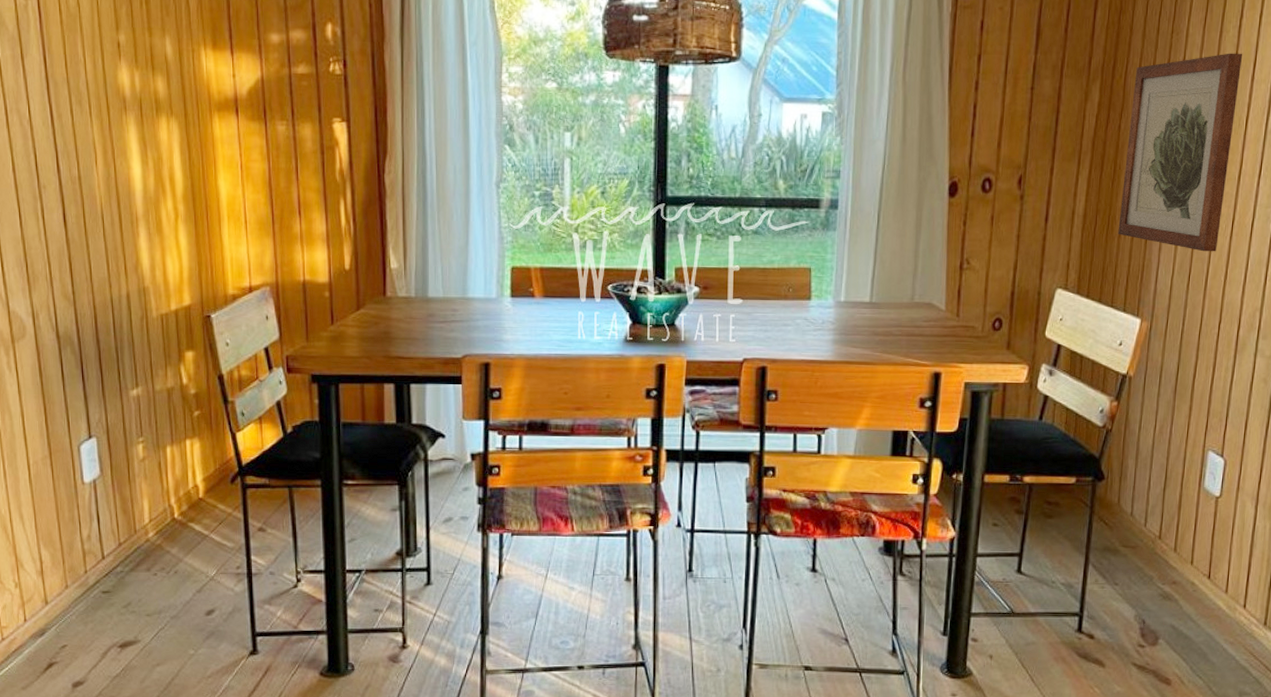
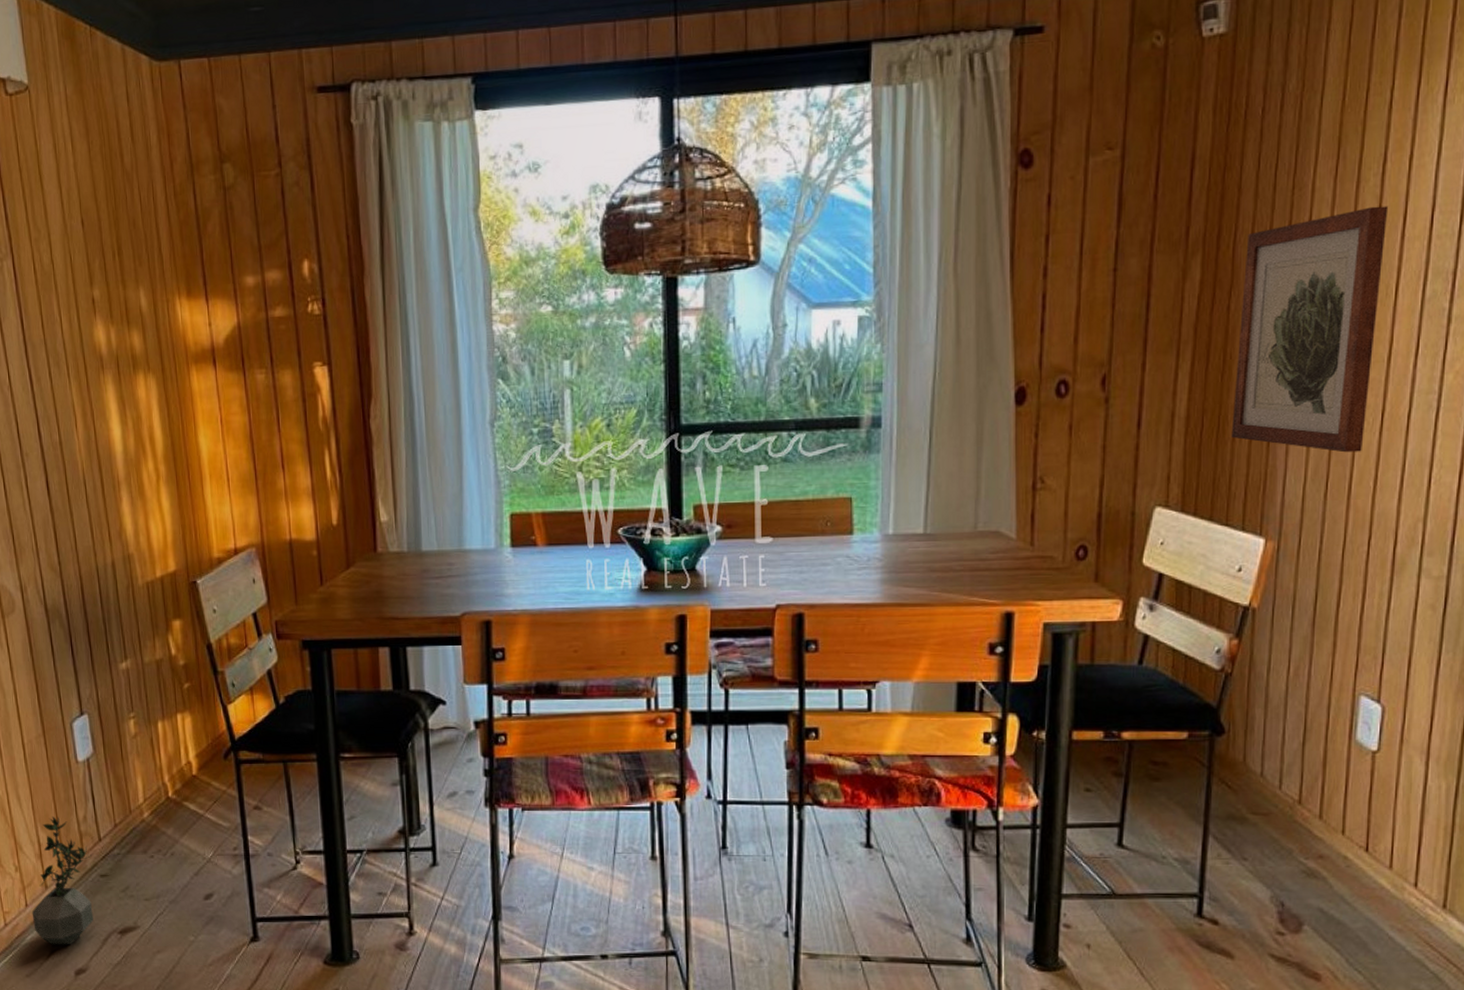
potted plant: none [30,535,95,659] -> present [31,817,94,945]

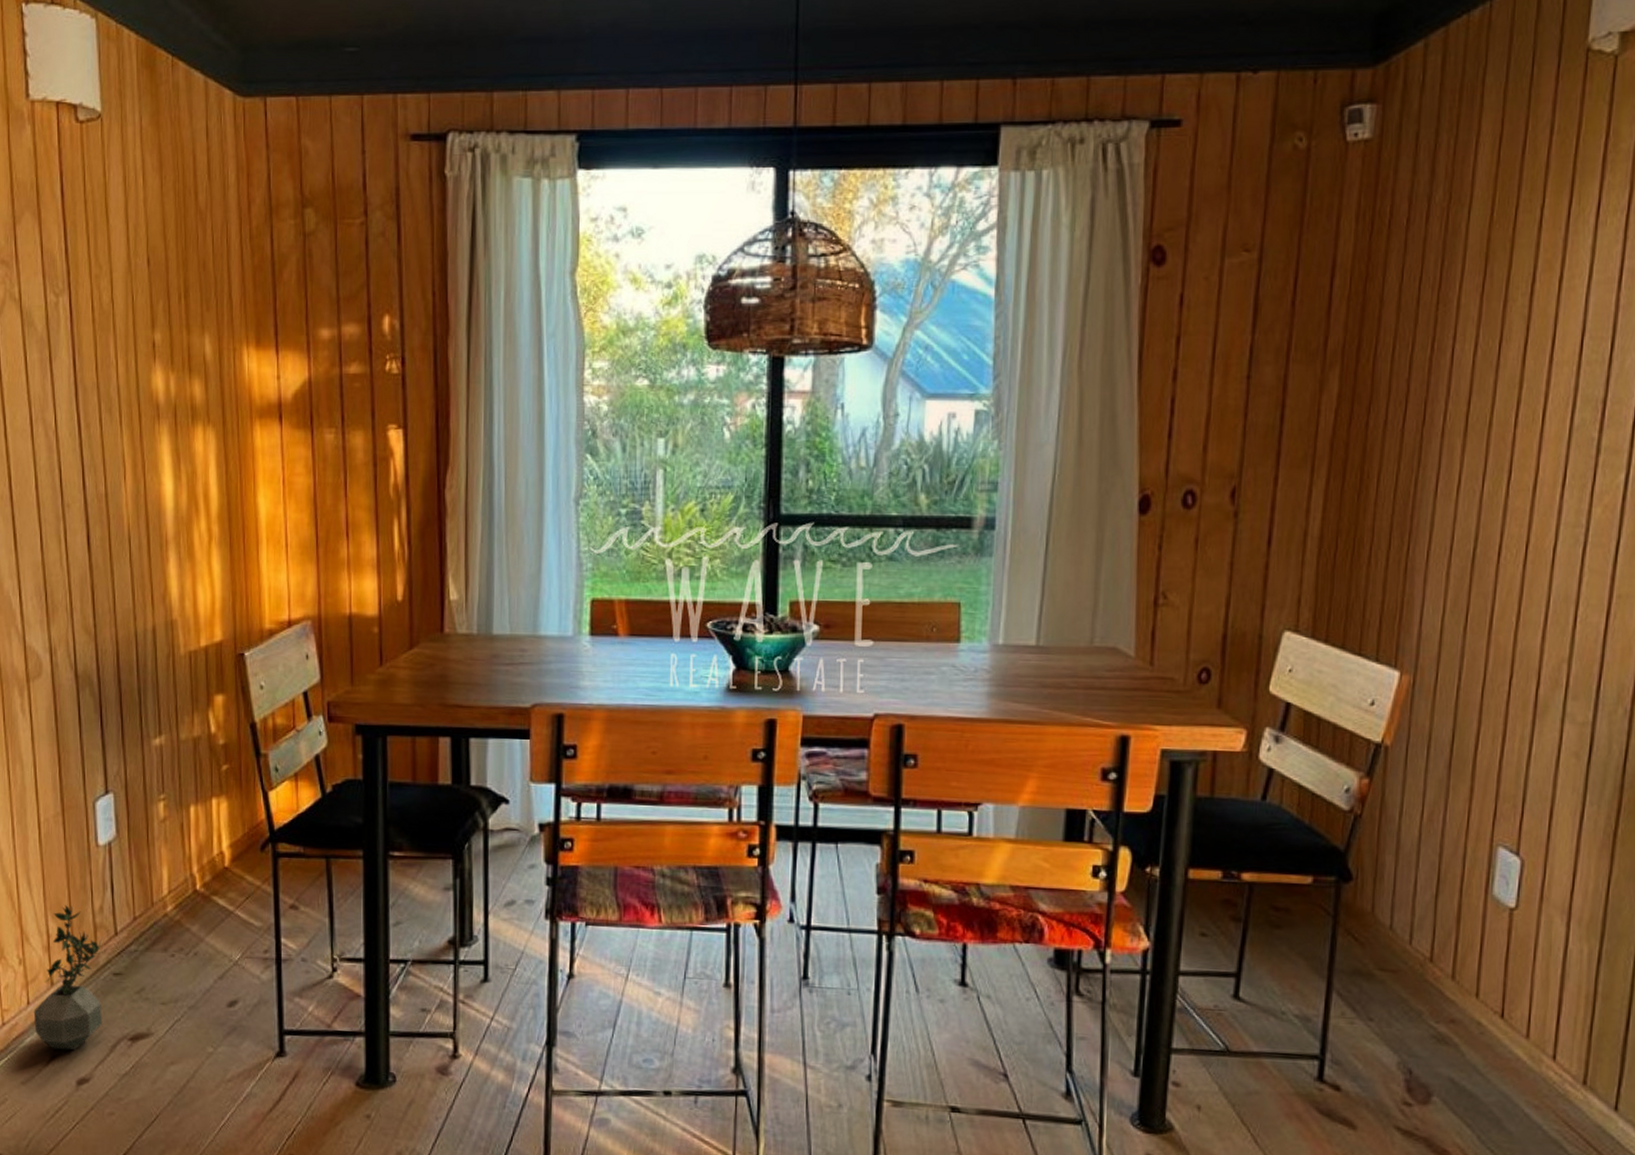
wall art: present [1231,205,1389,453] -> none [1367,327,1537,585]

